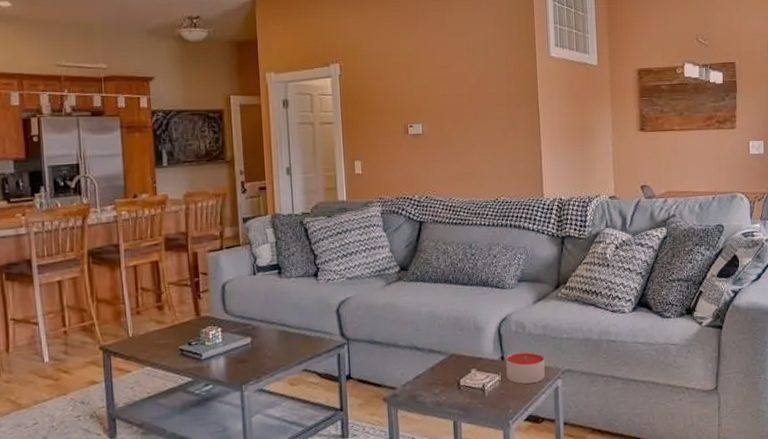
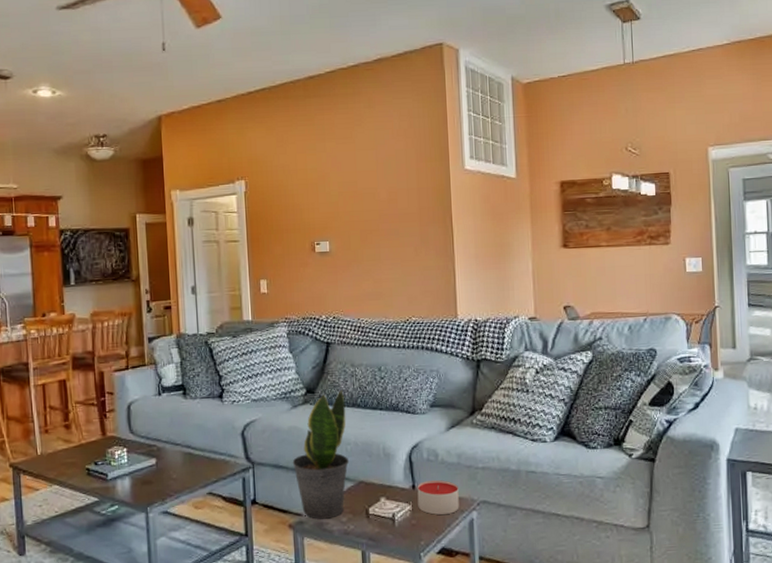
potted plant: none [386,266,442,392] -> present [292,389,350,519]

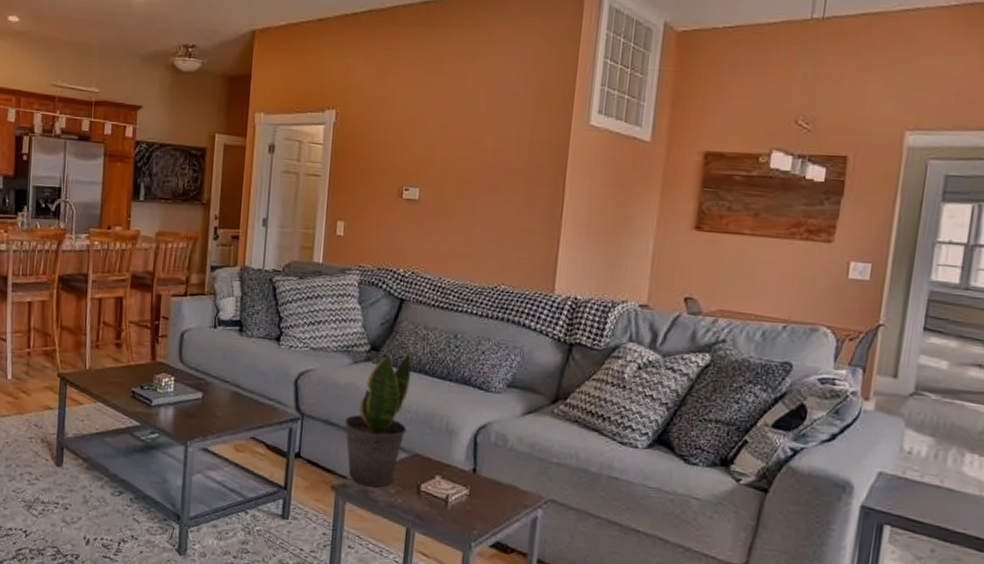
candle: present [417,479,459,515] -> none [476,466,526,507]

